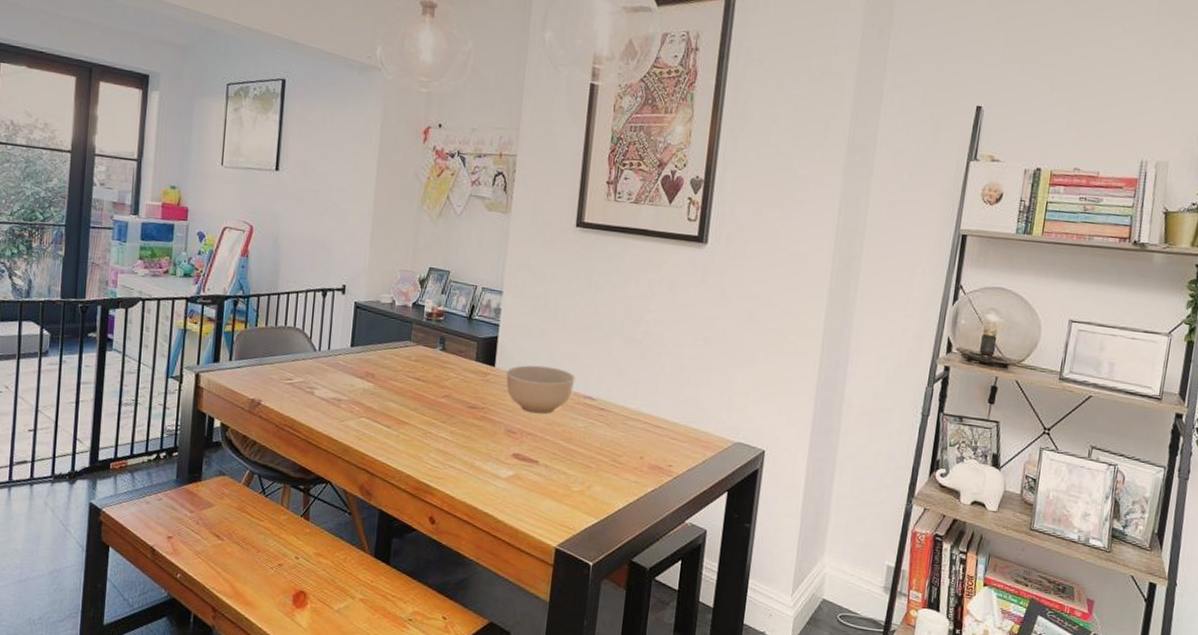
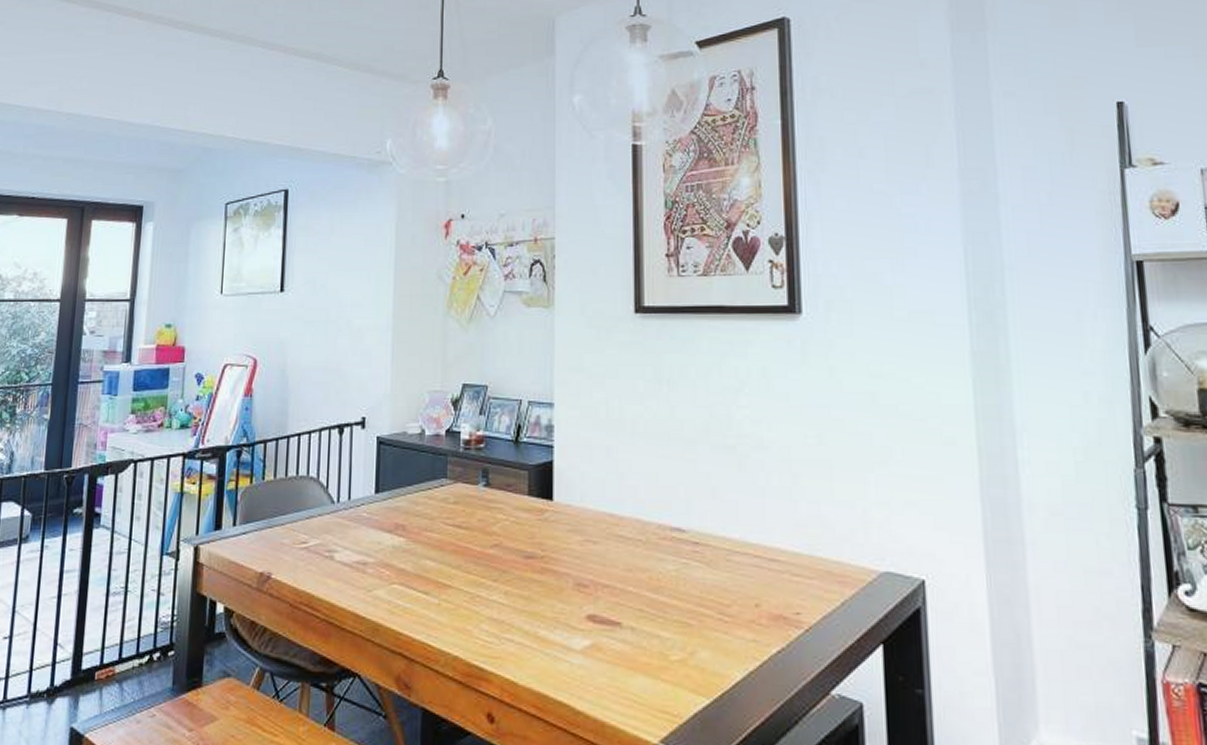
bowl: present [505,365,576,414] -> none [567,493,657,558]

